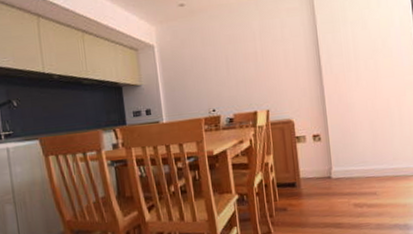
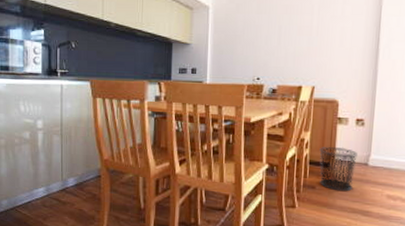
waste bin: none [284,165,321,209] -> present [319,146,358,192]

